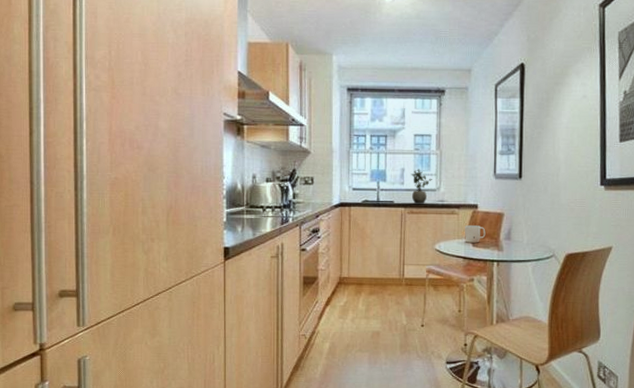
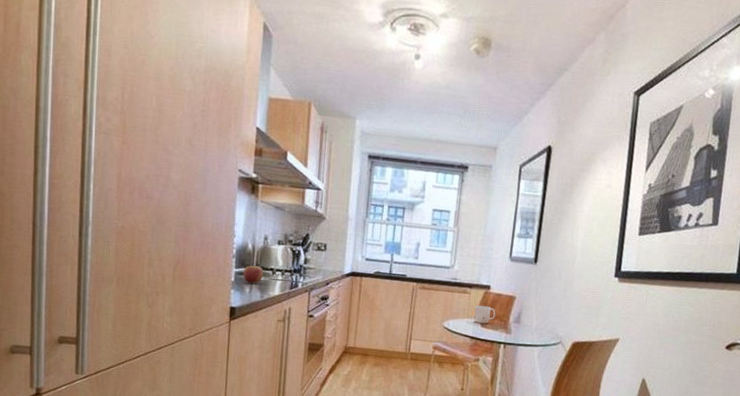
fruit: none [234,204,255,223] -> present [243,264,264,284]
potted plant: present [411,169,432,204] -> none [424,244,447,280]

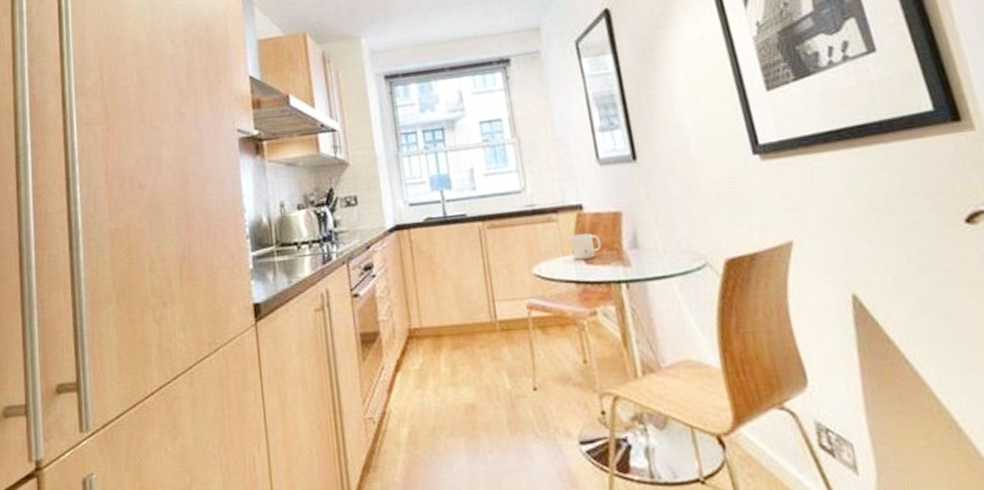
fruit: present [243,264,264,284] -> none [261,242,287,268]

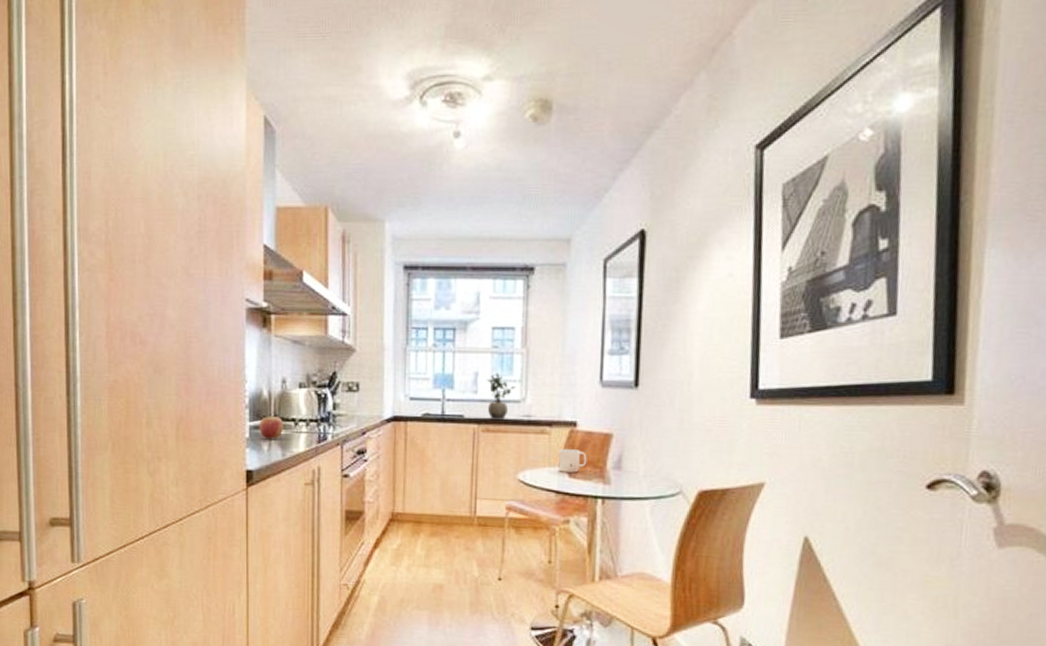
fruit: none [261,242,287,268] -> present [259,415,284,440]
potted plant: none [484,166,513,214] -> present [487,373,516,419]

